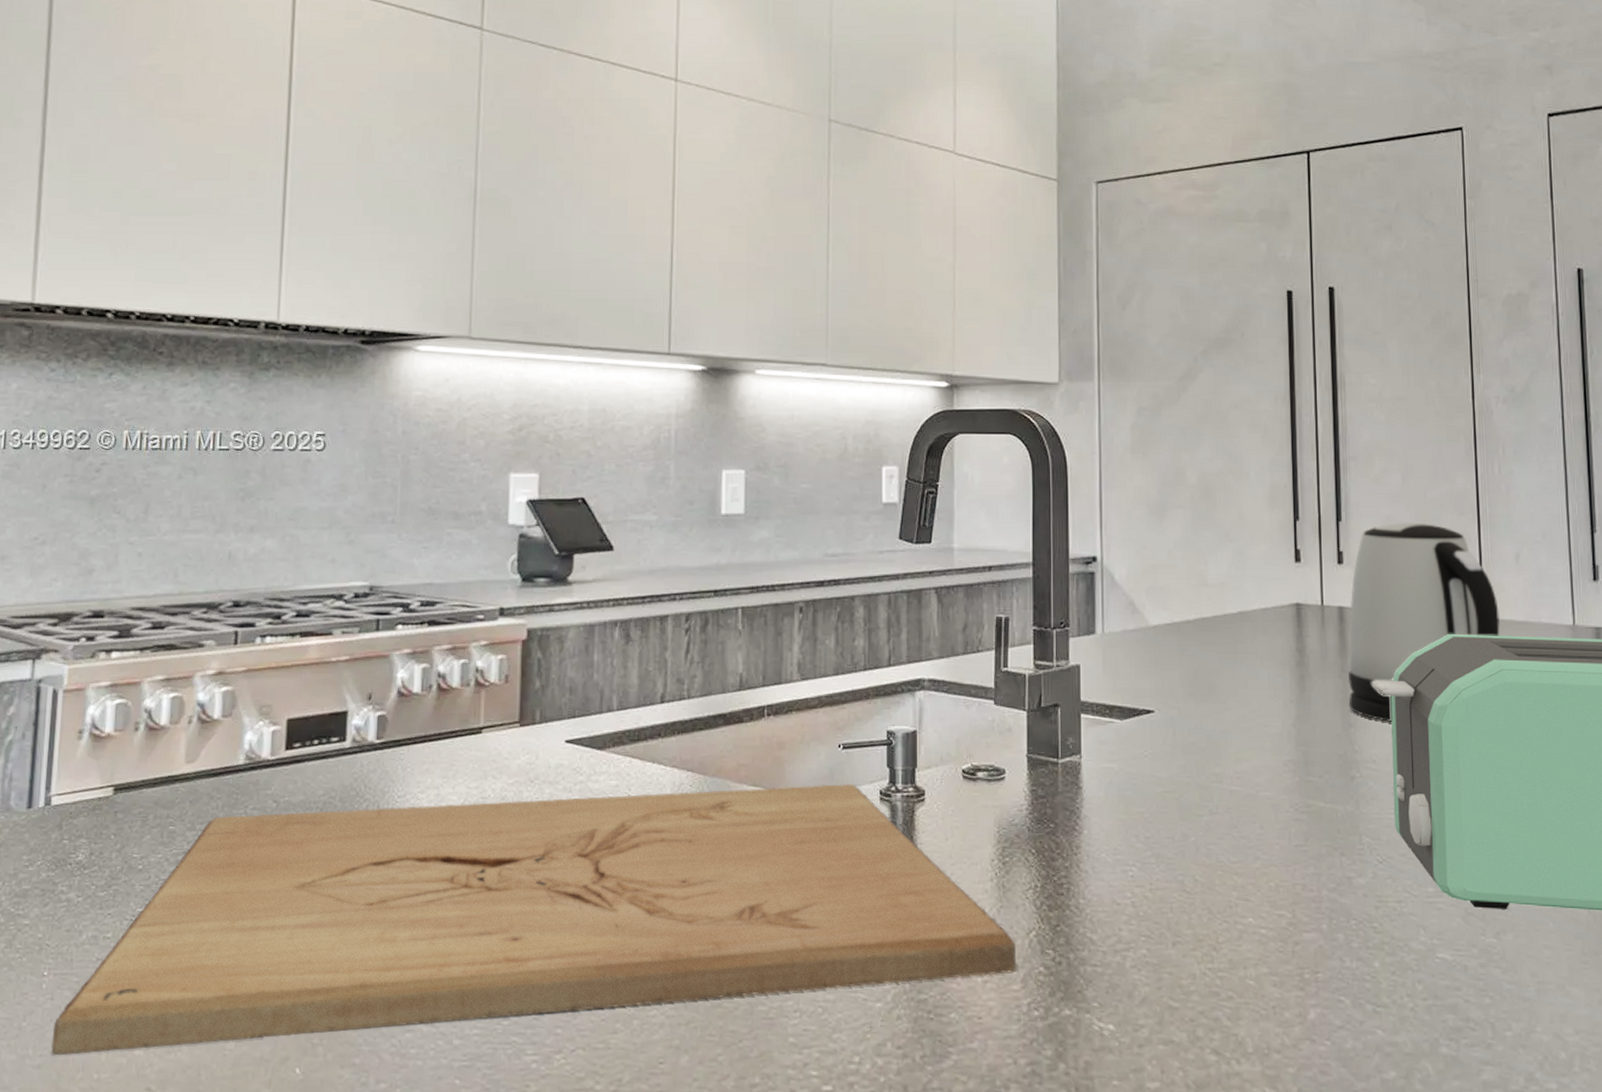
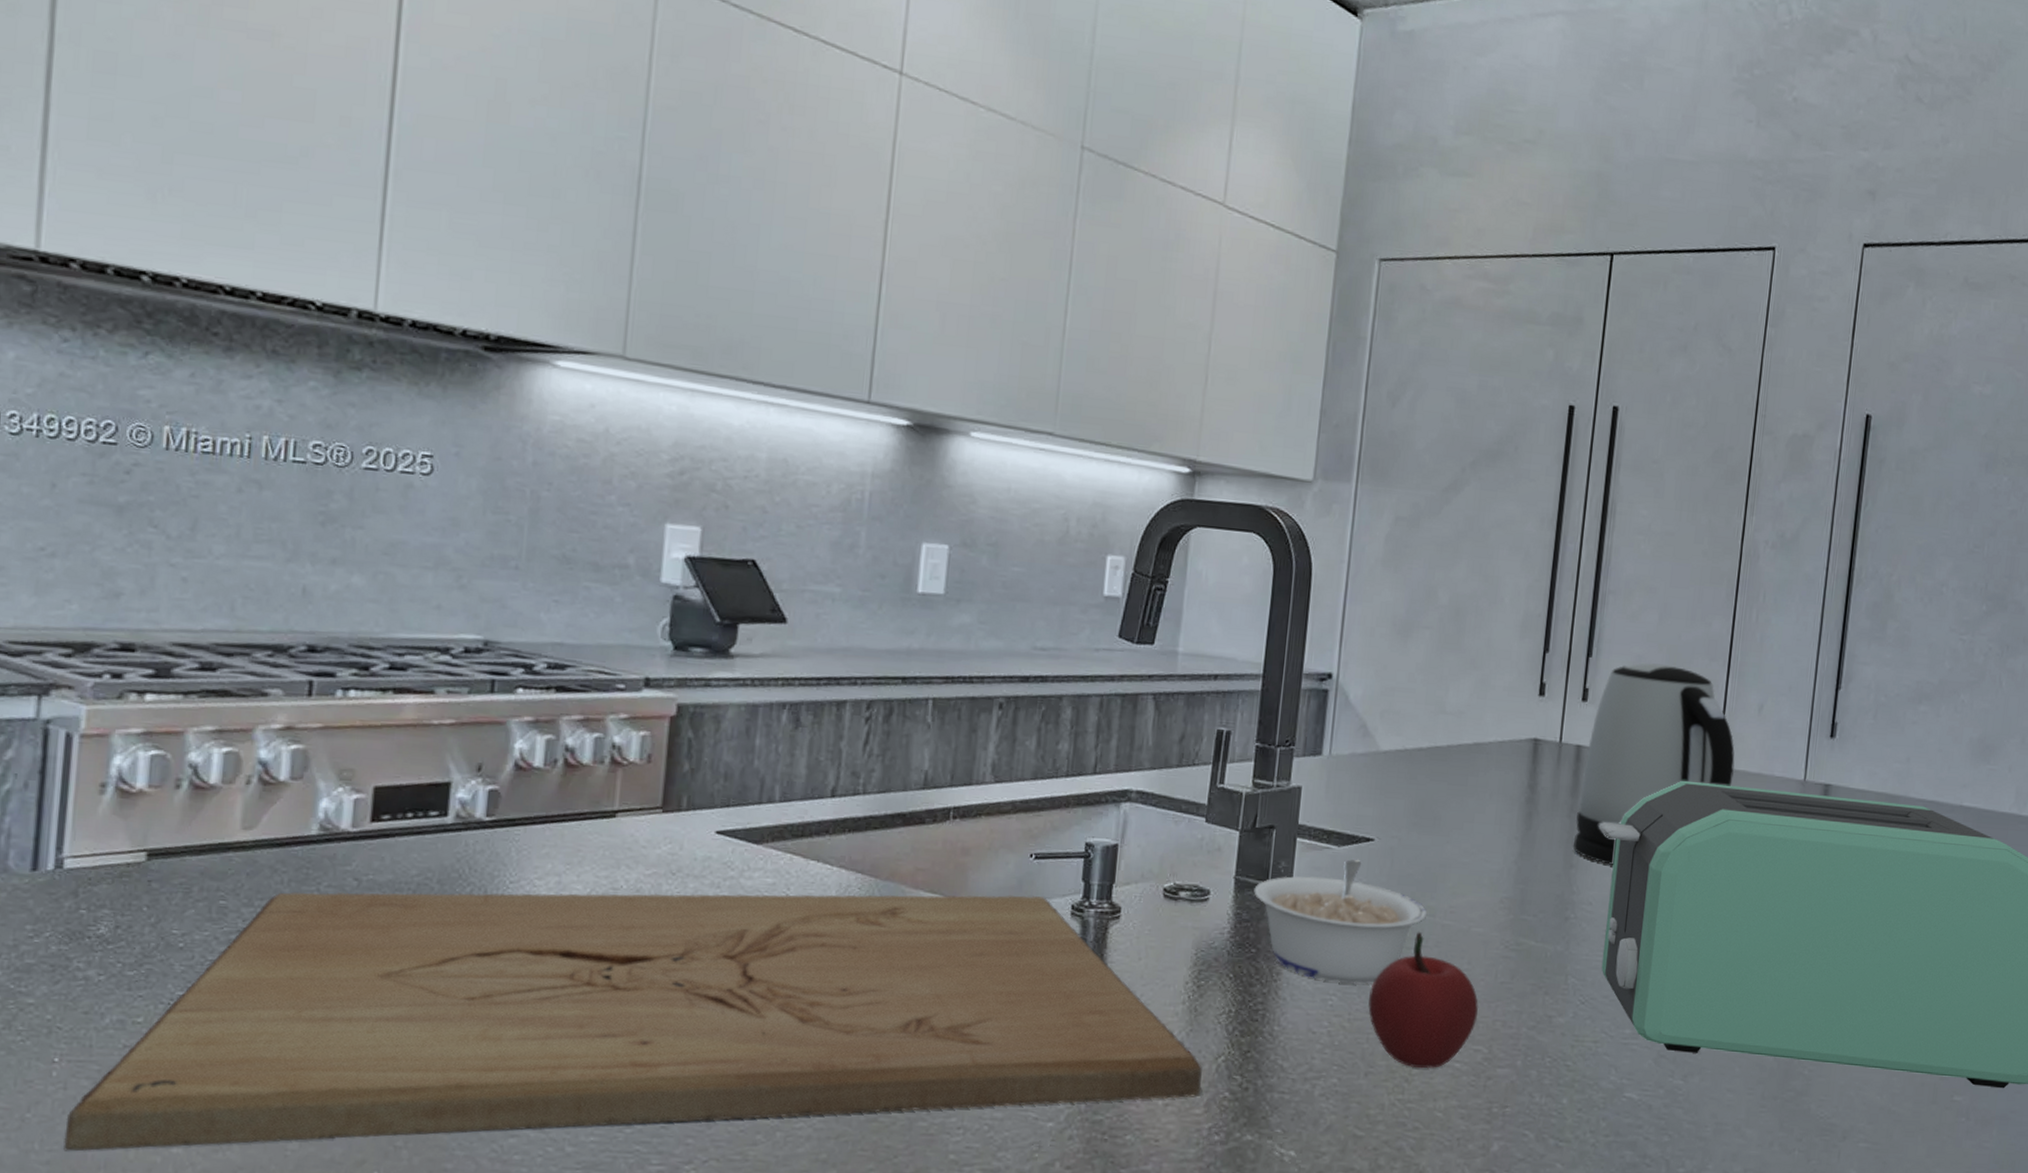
legume: none [1046,732,1214,854] -> present [1254,859,1427,984]
apple: none [1168,799,1277,936] -> present [1368,932,1479,1069]

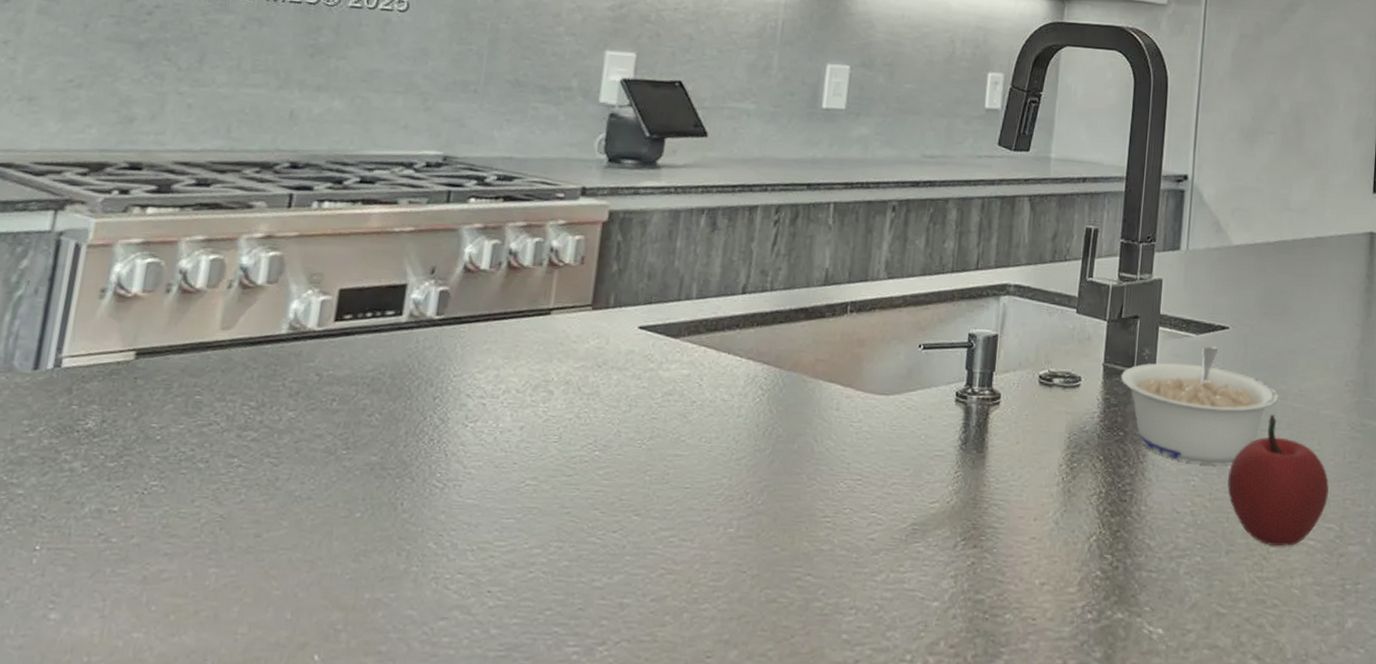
cutting board: present [63,891,1204,1151] -> none [36,383,1077,636]

